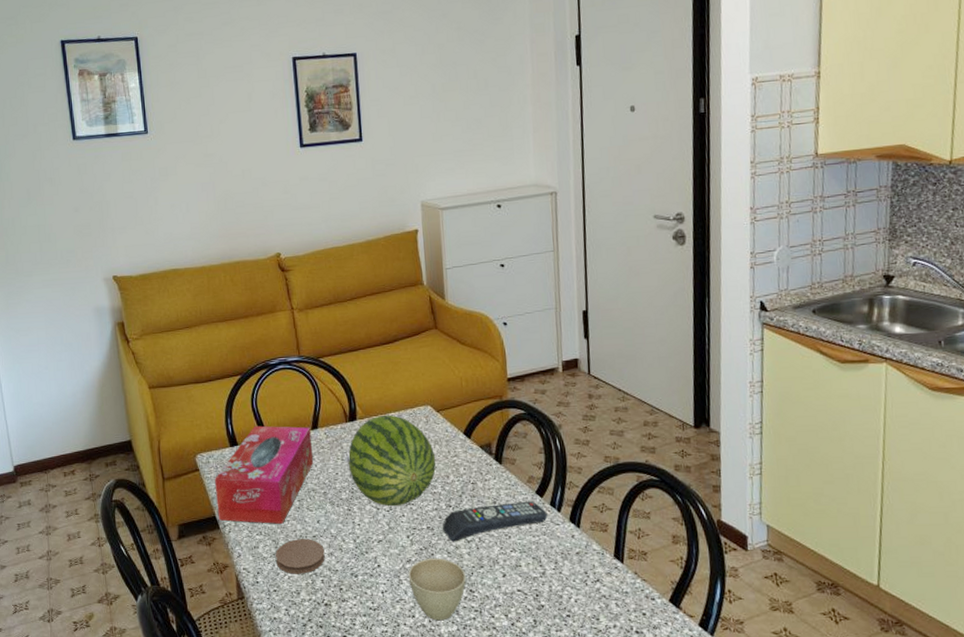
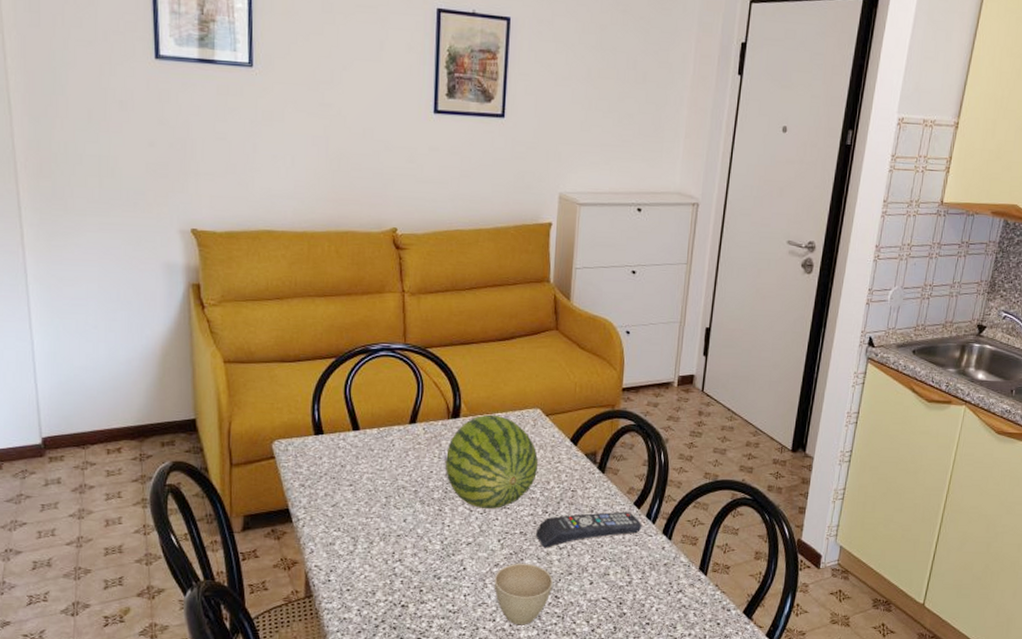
tissue box: present [215,425,313,524] -> none [291,414,408,521]
coaster: present [276,539,325,574] -> none [353,537,408,574]

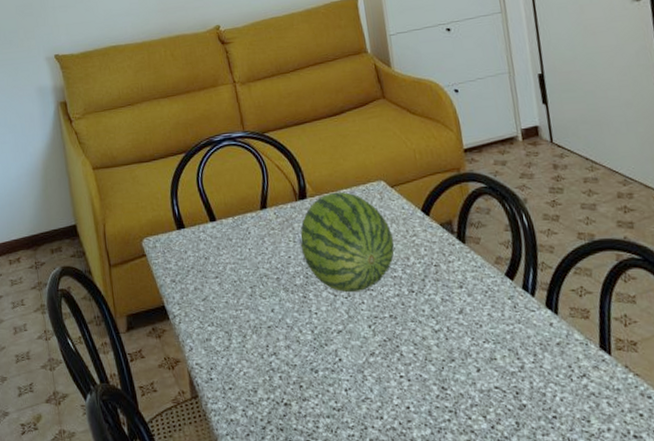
cup: present [494,563,553,625] -> none [372,350,437,423]
remote control: present [536,511,642,548] -> none [406,284,521,332]

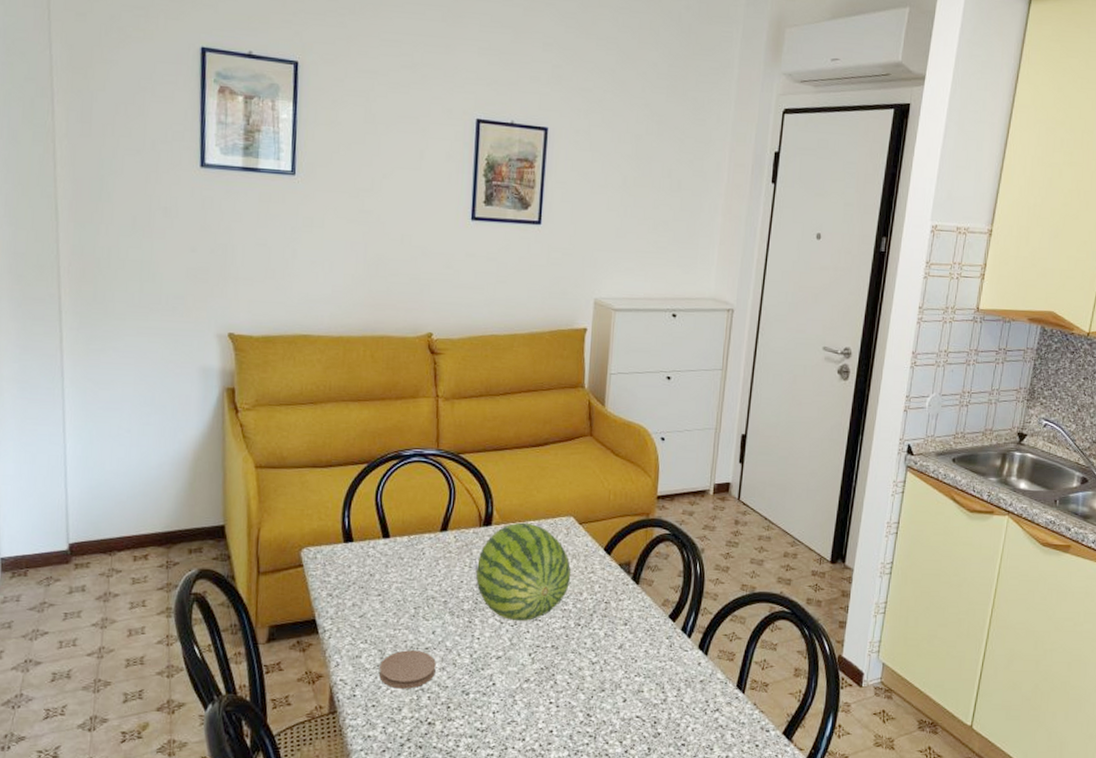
coaster: none [229,330,282,370] -> present [379,650,436,689]

